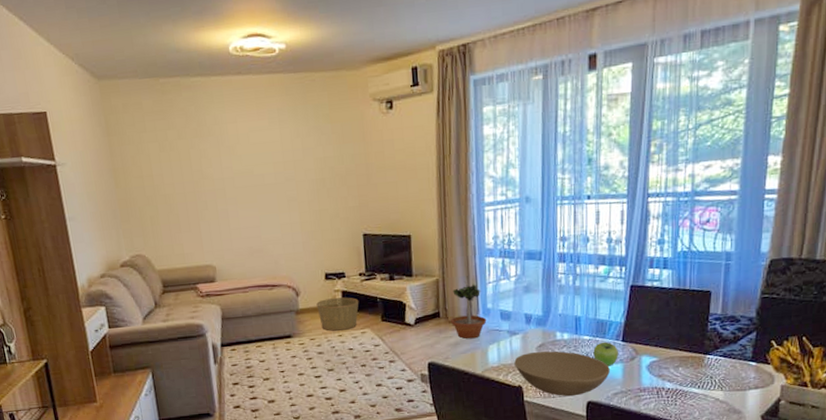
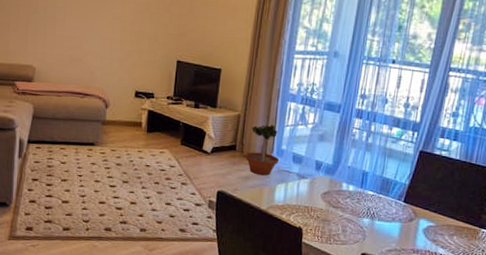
basket: present [316,297,359,331] -> none [122,115,163,147]
bowl: present [514,351,610,397] -> none [298,198,388,246]
fruit: present [593,341,618,366] -> none [374,199,399,224]

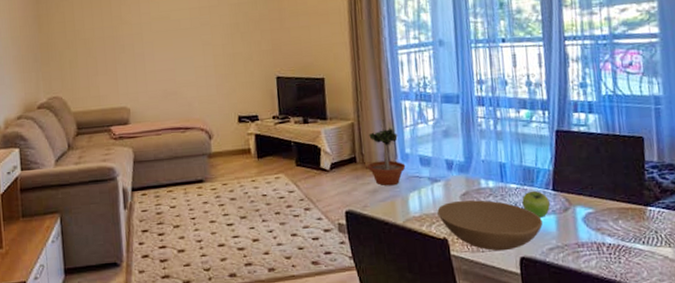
bowl: none [298,198,388,246] -> present [437,200,543,251]
fruit: none [374,199,399,224] -> present [522,190,550,218]

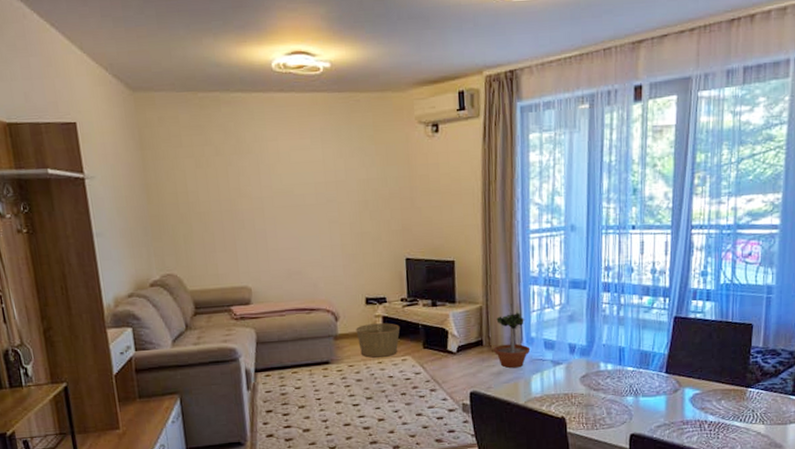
basket: none [229,140,273,176] -> present [356,323,400,358]
bowl: present [437,200,543,251] -> none [557,382,653,429]
fruit: present [522,190,550,218] -> none [637,373,662,398]

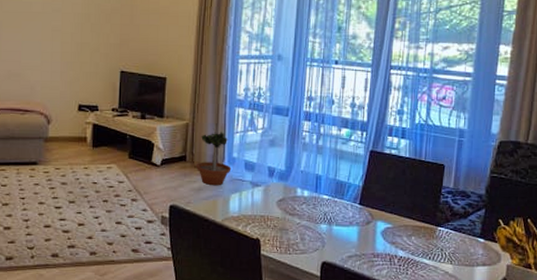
basket: present [356,323,400,358] -> none [66,130,109,163]

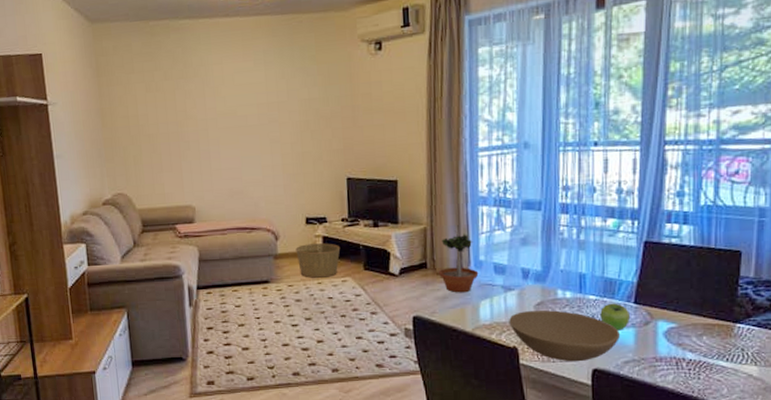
basket: none [66,130,109,163] -> present [296,243,341,278]
bowl: none [254,206,346,255] -> present [509,310,620,362]
fruit: none [331,203,355,228] -> present [600,303,630,331]

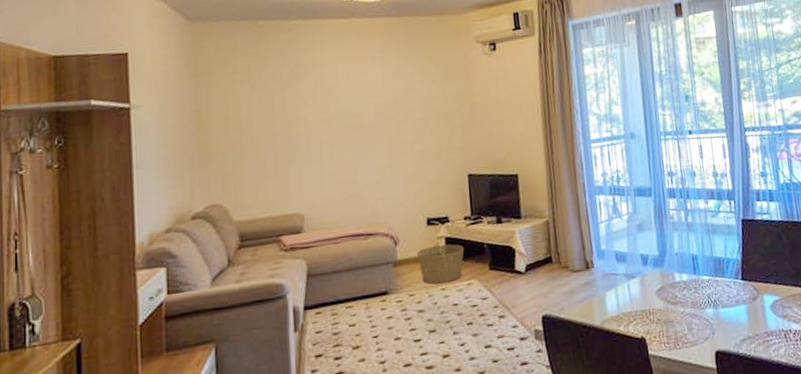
potted tree: present [439,229,479,293] -> none [564,219,602,286]
bowl: present [509,310,620,362] -> none [634,294,735,347]
fruit: present [600,303,630,331] -> none [714,281,740,309]

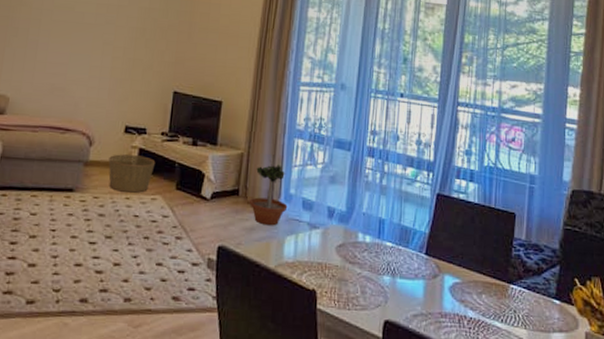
potted tree: none [564,219,602,286] -> present [250,159,288,226]

